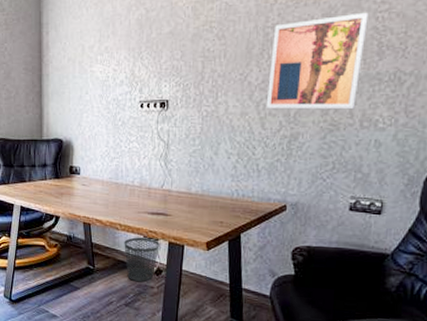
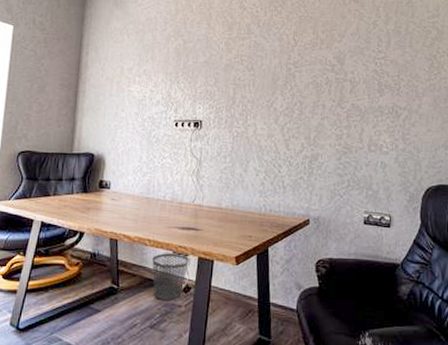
wall art: present [266,12,369,110] -> none [289,58,370,136]

